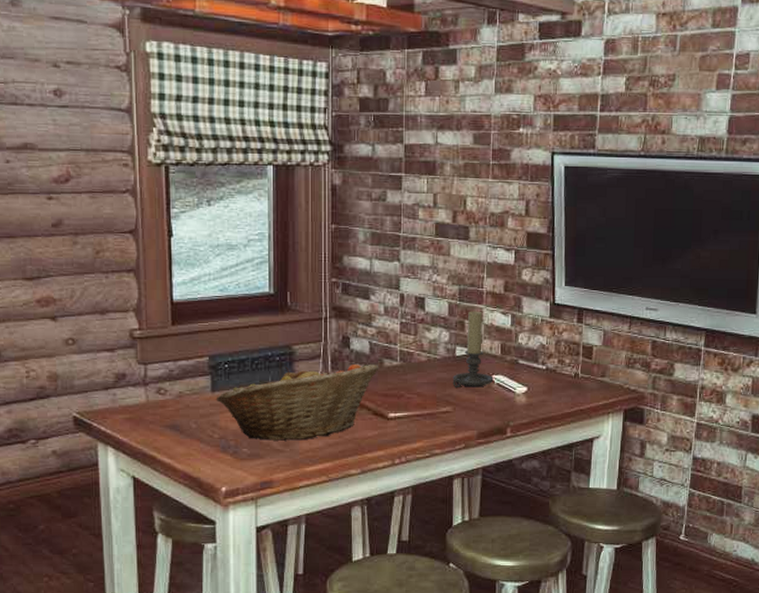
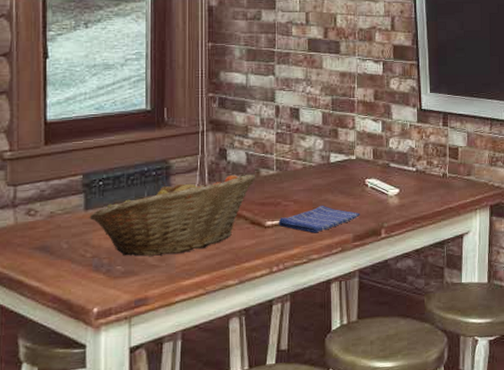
dish towel: none [401,399,486,428] -> present [278,205,361,233]
candle holder: present [452,311,494,387] -> none [328,119,367,193]

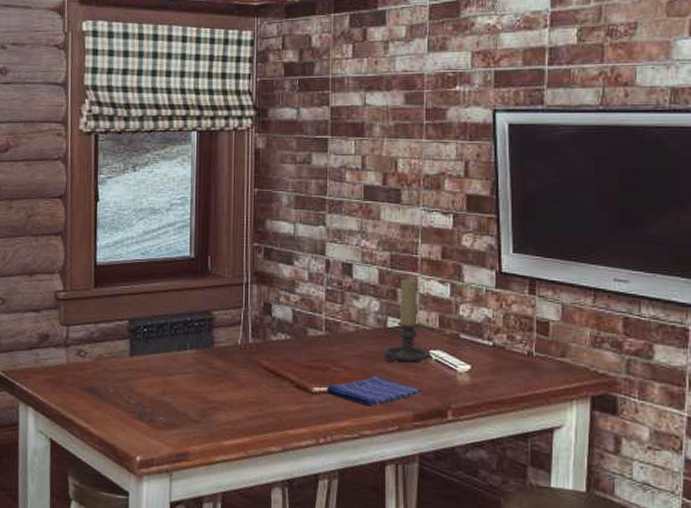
fruit basket: present [89,174,256,256] -> none [134,332,303,411]
candle holder: none [328,119,367,193] -> present [384,279,431,363]

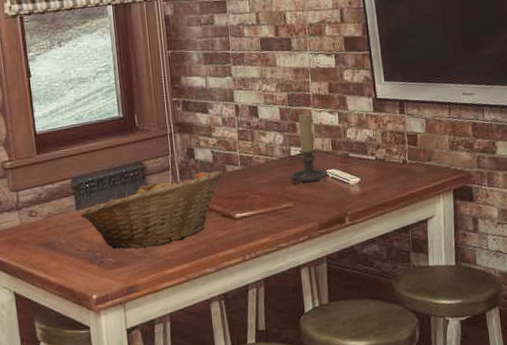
fruit basket: none [134,332,303,411] -> present [80,170,223,249]
dish towel: present [326,375,423,406] -> none [247,196,324,223]

